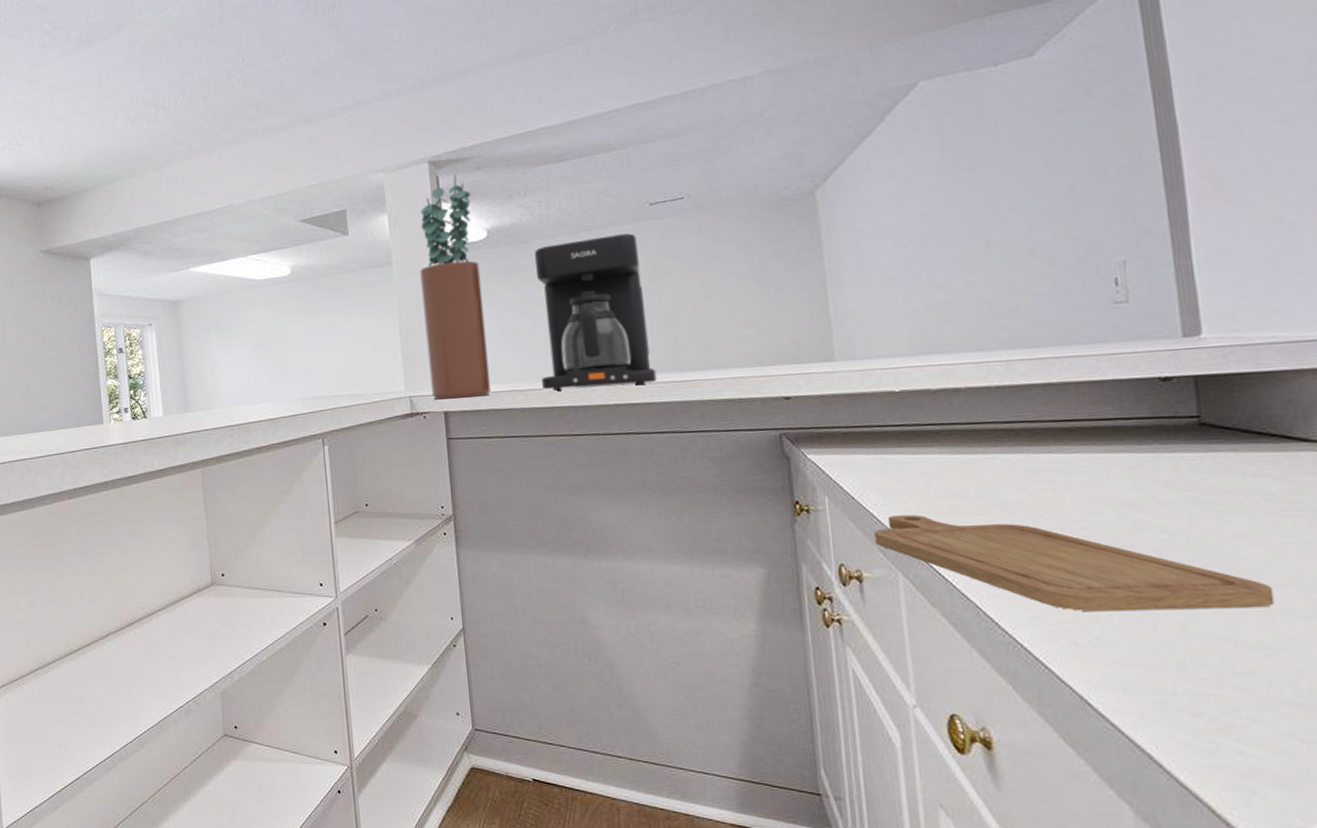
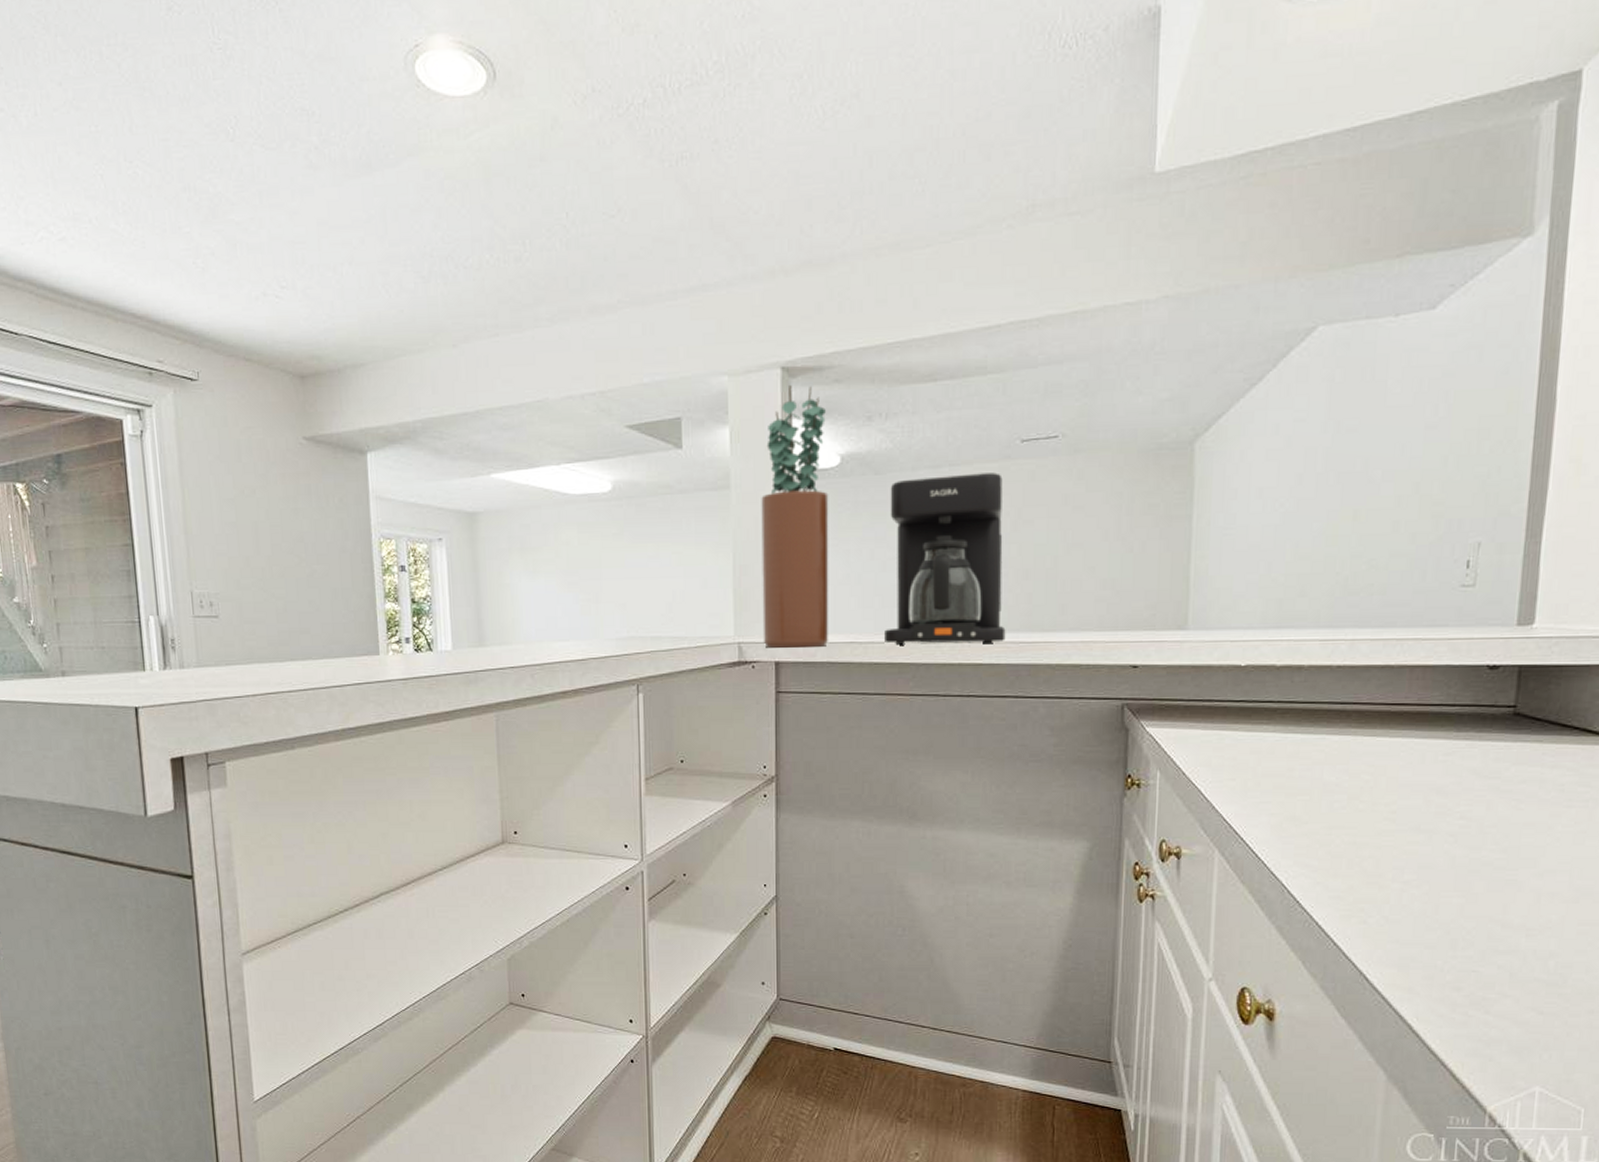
chopping board: present [874,515,1275,612] -> none [1198,793,1545,893]

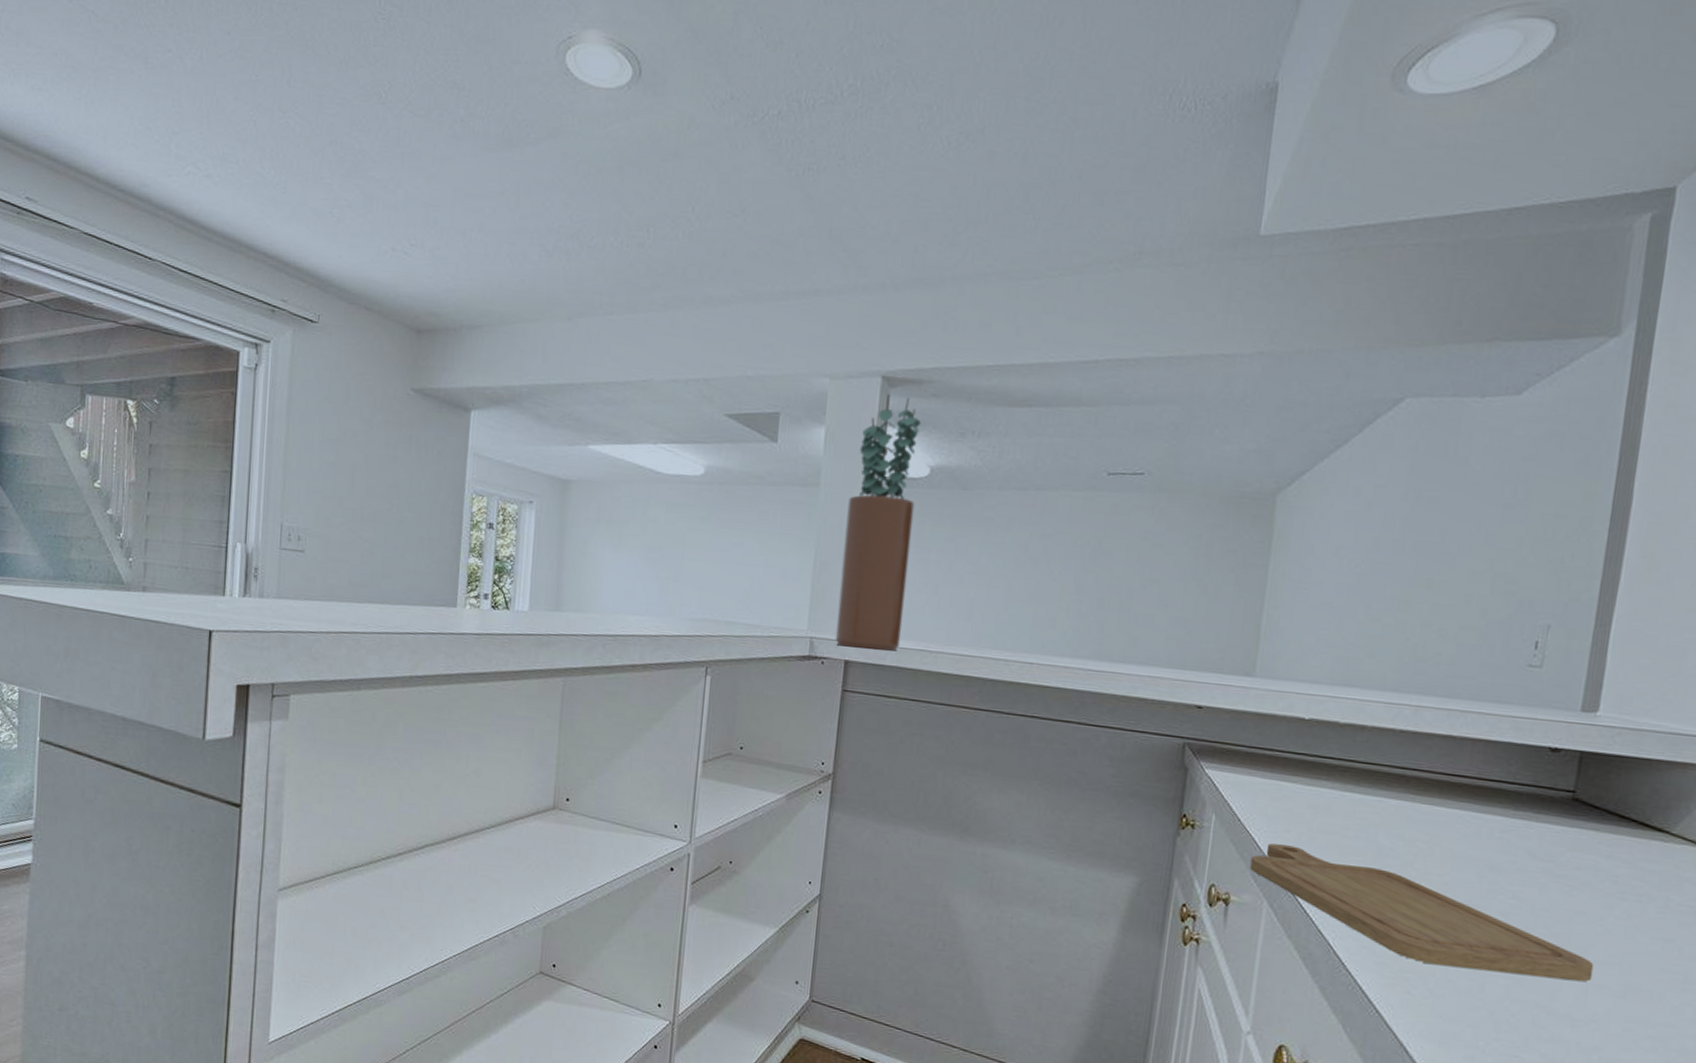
coffee maker: present [885,473,1006,645] -> none [955,497,1086,668]
chopping board: none [1198,793,1545,893] -> present [1250,843,1594,982]

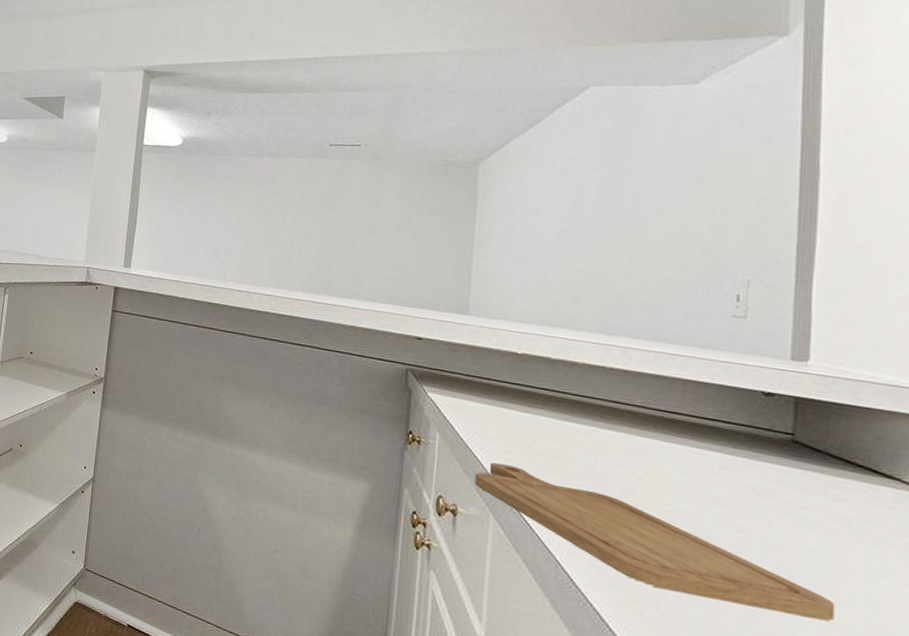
vase: present [835,394,921,652] -> none [106,83,175,281]

